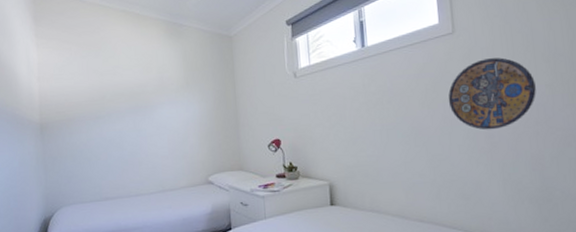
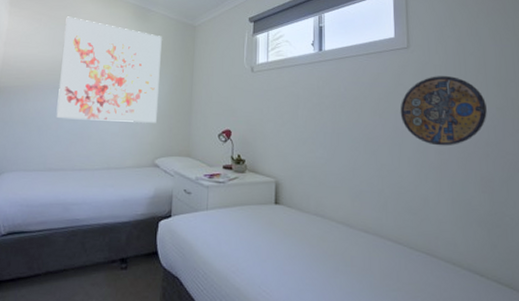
wall art: none [96,42,205,148] -> present [56,16,162,123]

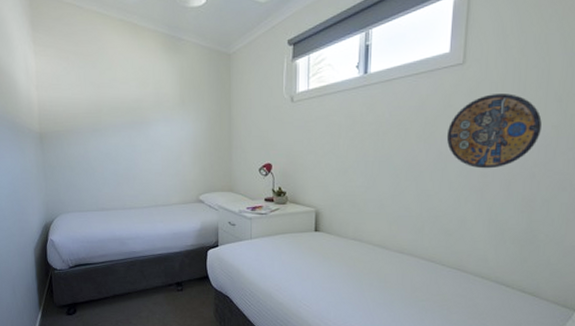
wall art: present [56,16,162,123] -> none [93,52,197,161]

